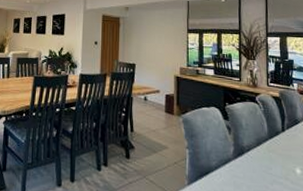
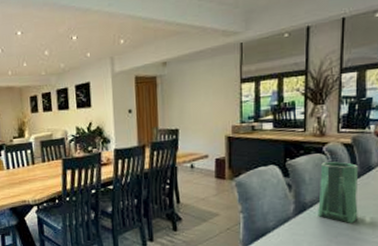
vase: none [254,111,290,172] -> present [318,161,358,223]

